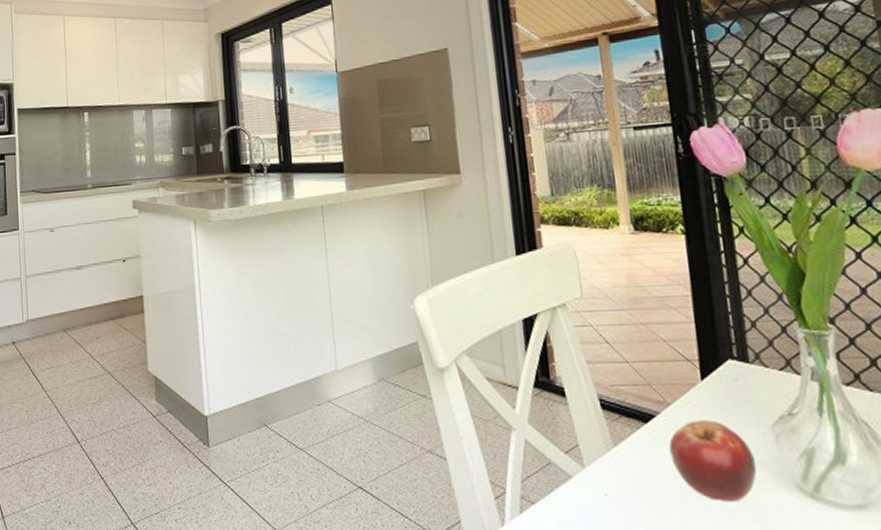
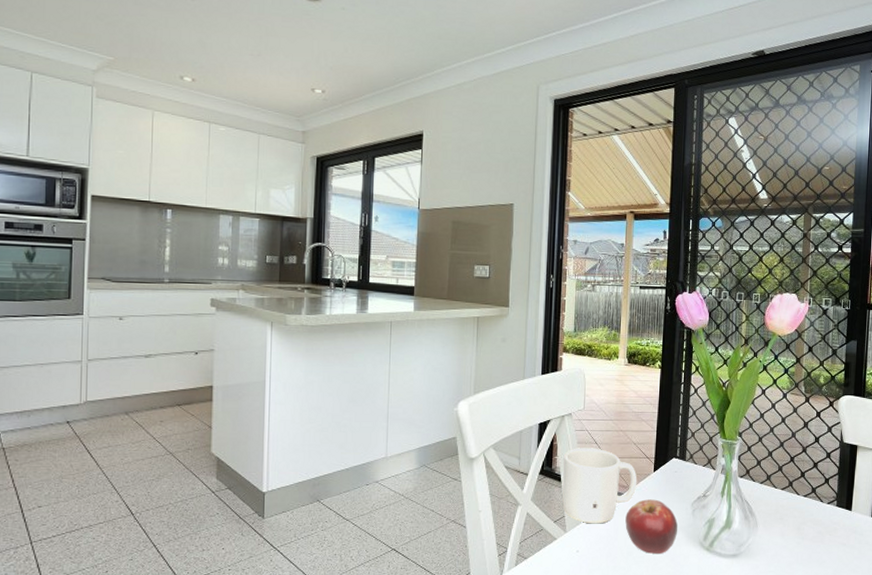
mug: none [563,349,679,456] -> present [562,448,637,524]

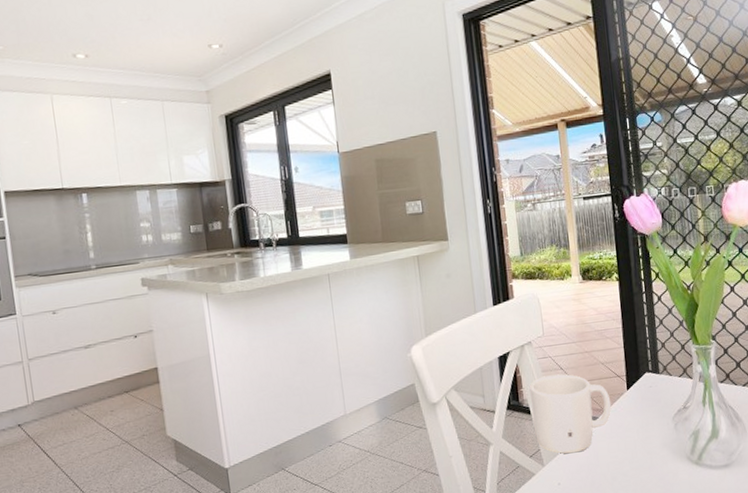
fruit: present [625,499,678,555] -> none [604,418,662,476]

